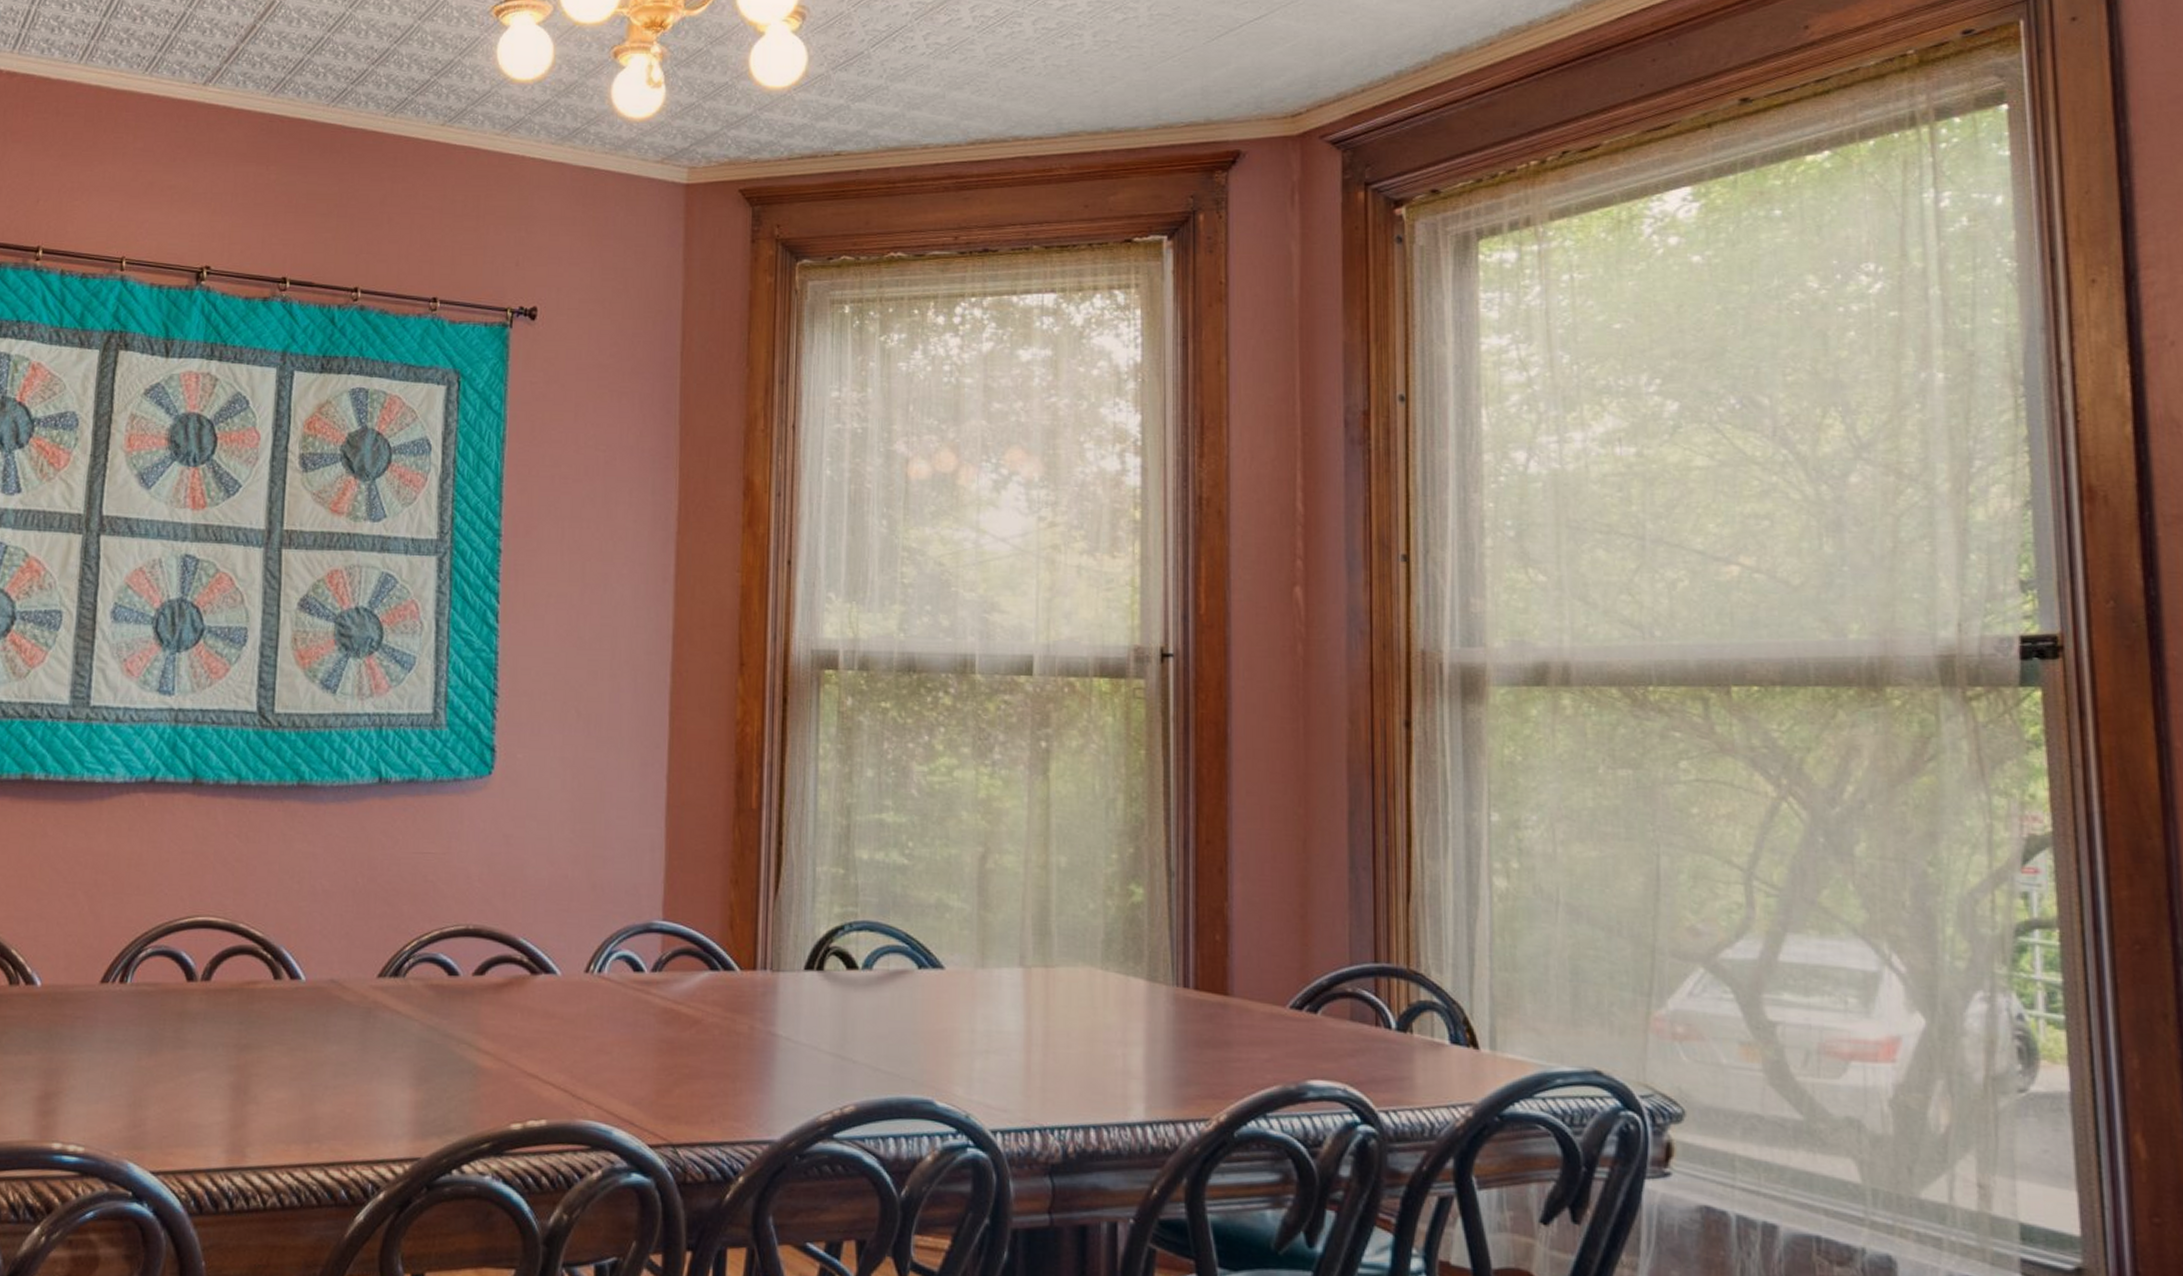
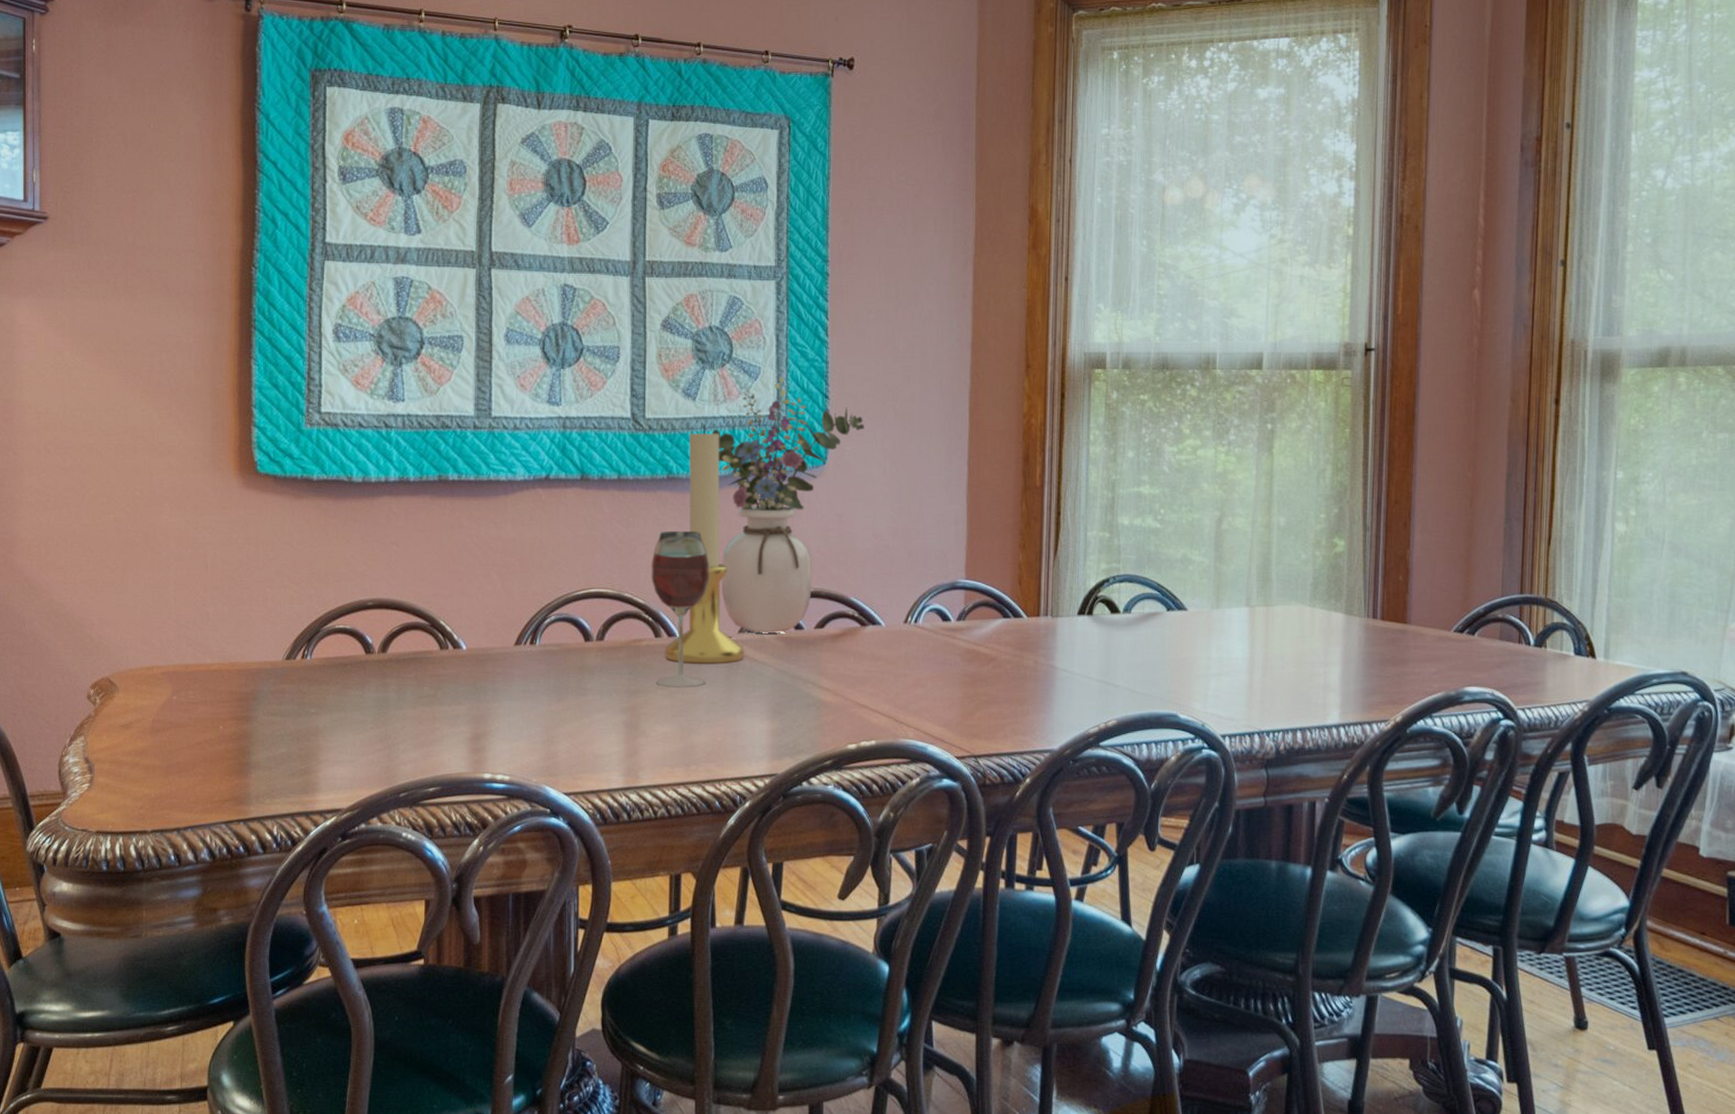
wineglass: none [272,848,345,1044] -> present [651,530,710,688]
candle holder: none [285,721,384,1016] -> present [665,423,744,665]
bouquet: none [355,667,540,980] -> present [712,376,864,634]

